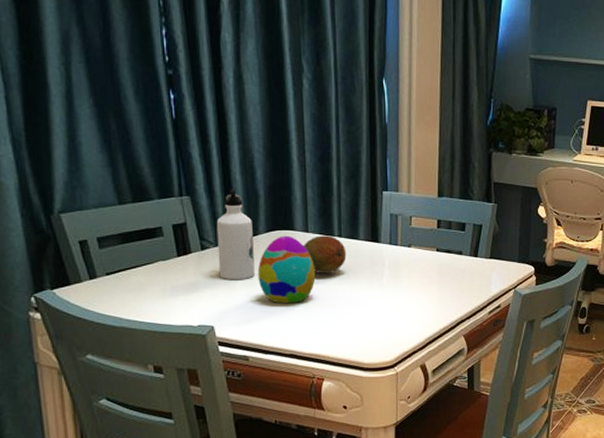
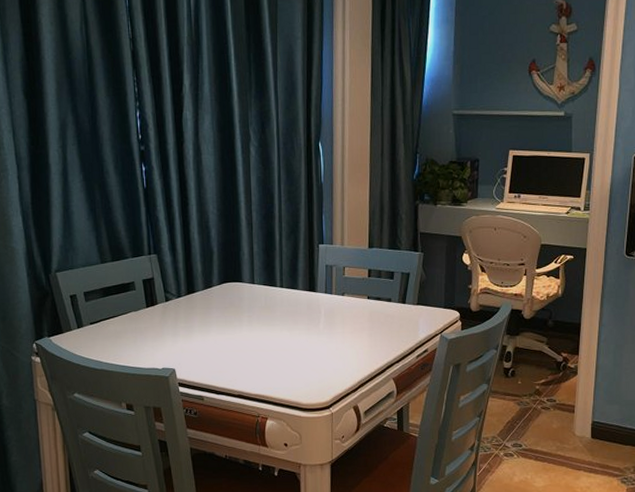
water bottle: present [216,189,255,280] -> none [178,247,209,328]
decorative egg: present [257,235,316,304] -> none [211,287,261,349]
fruit: present [304,235,347,273] -> none [250,286,287,321]

